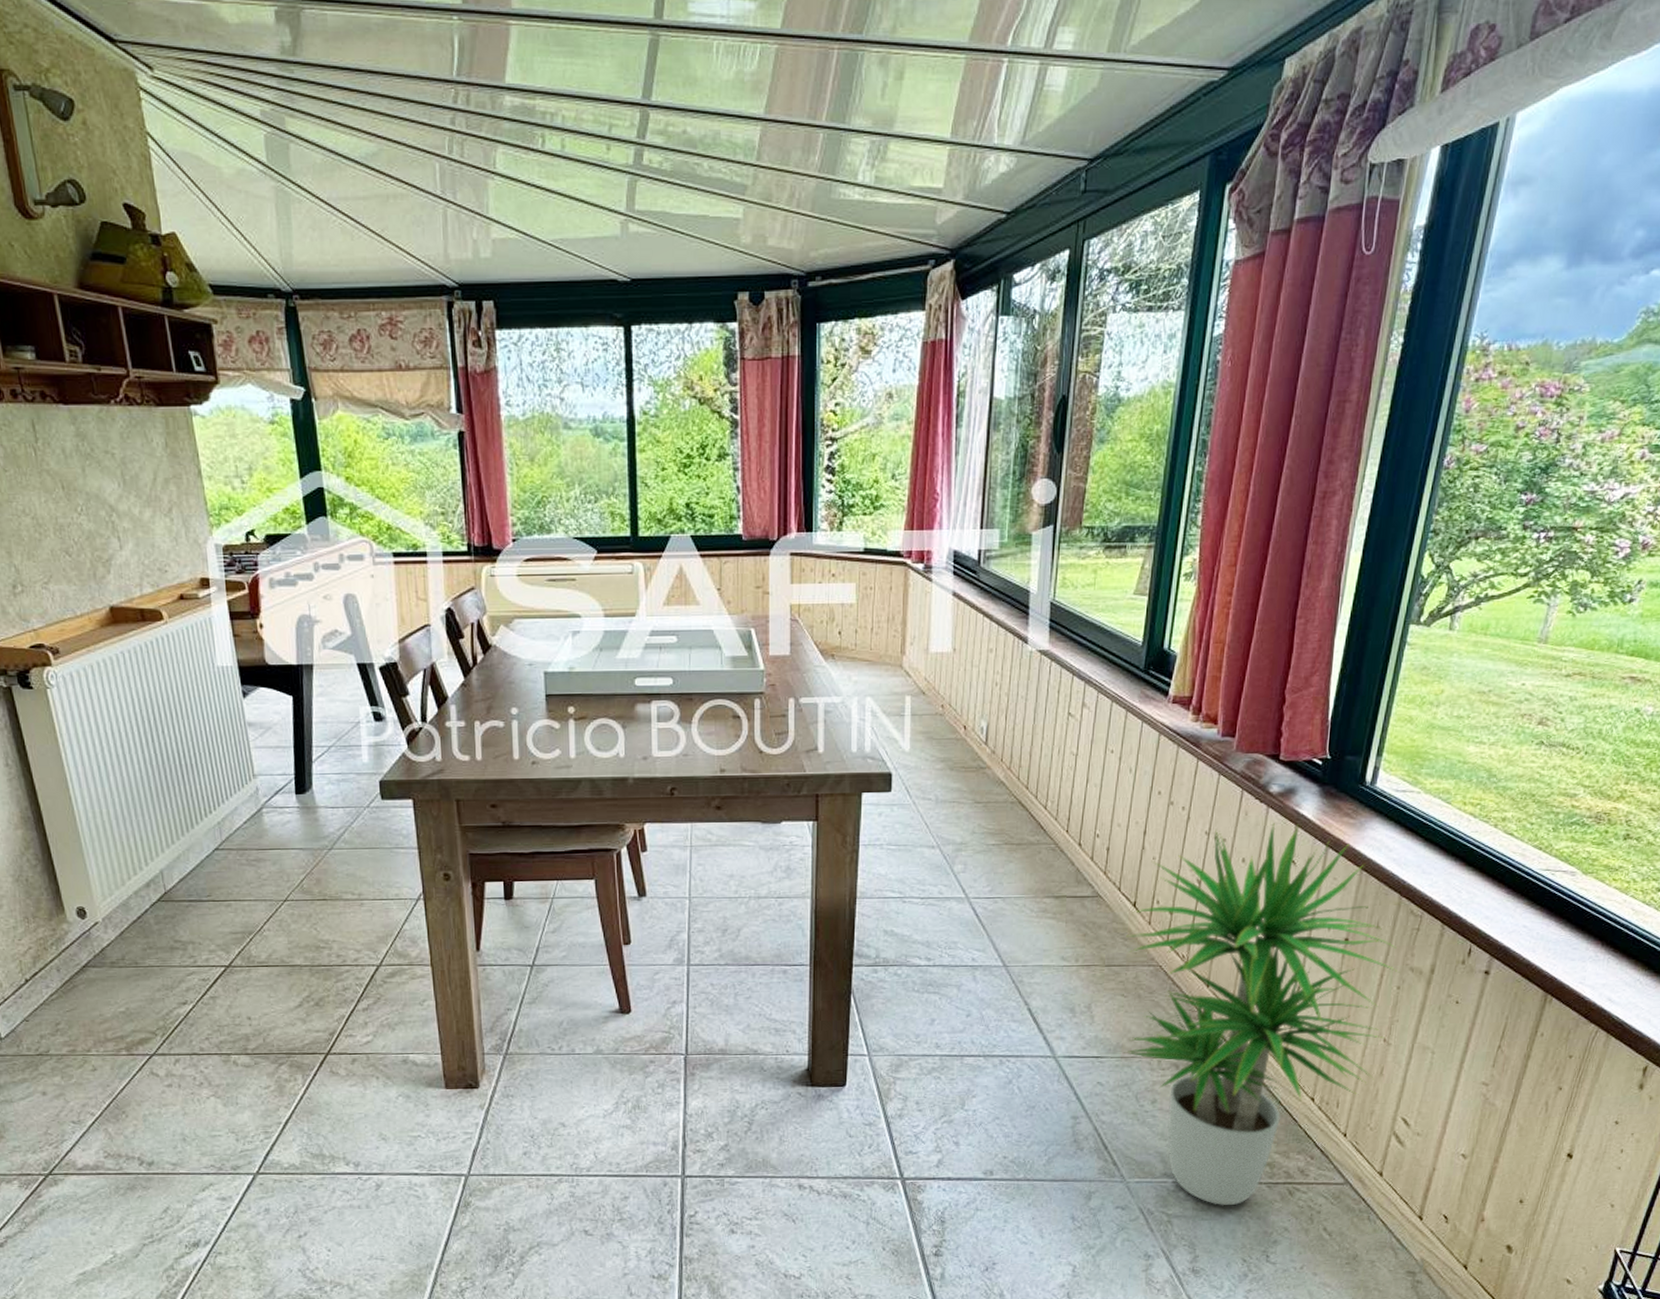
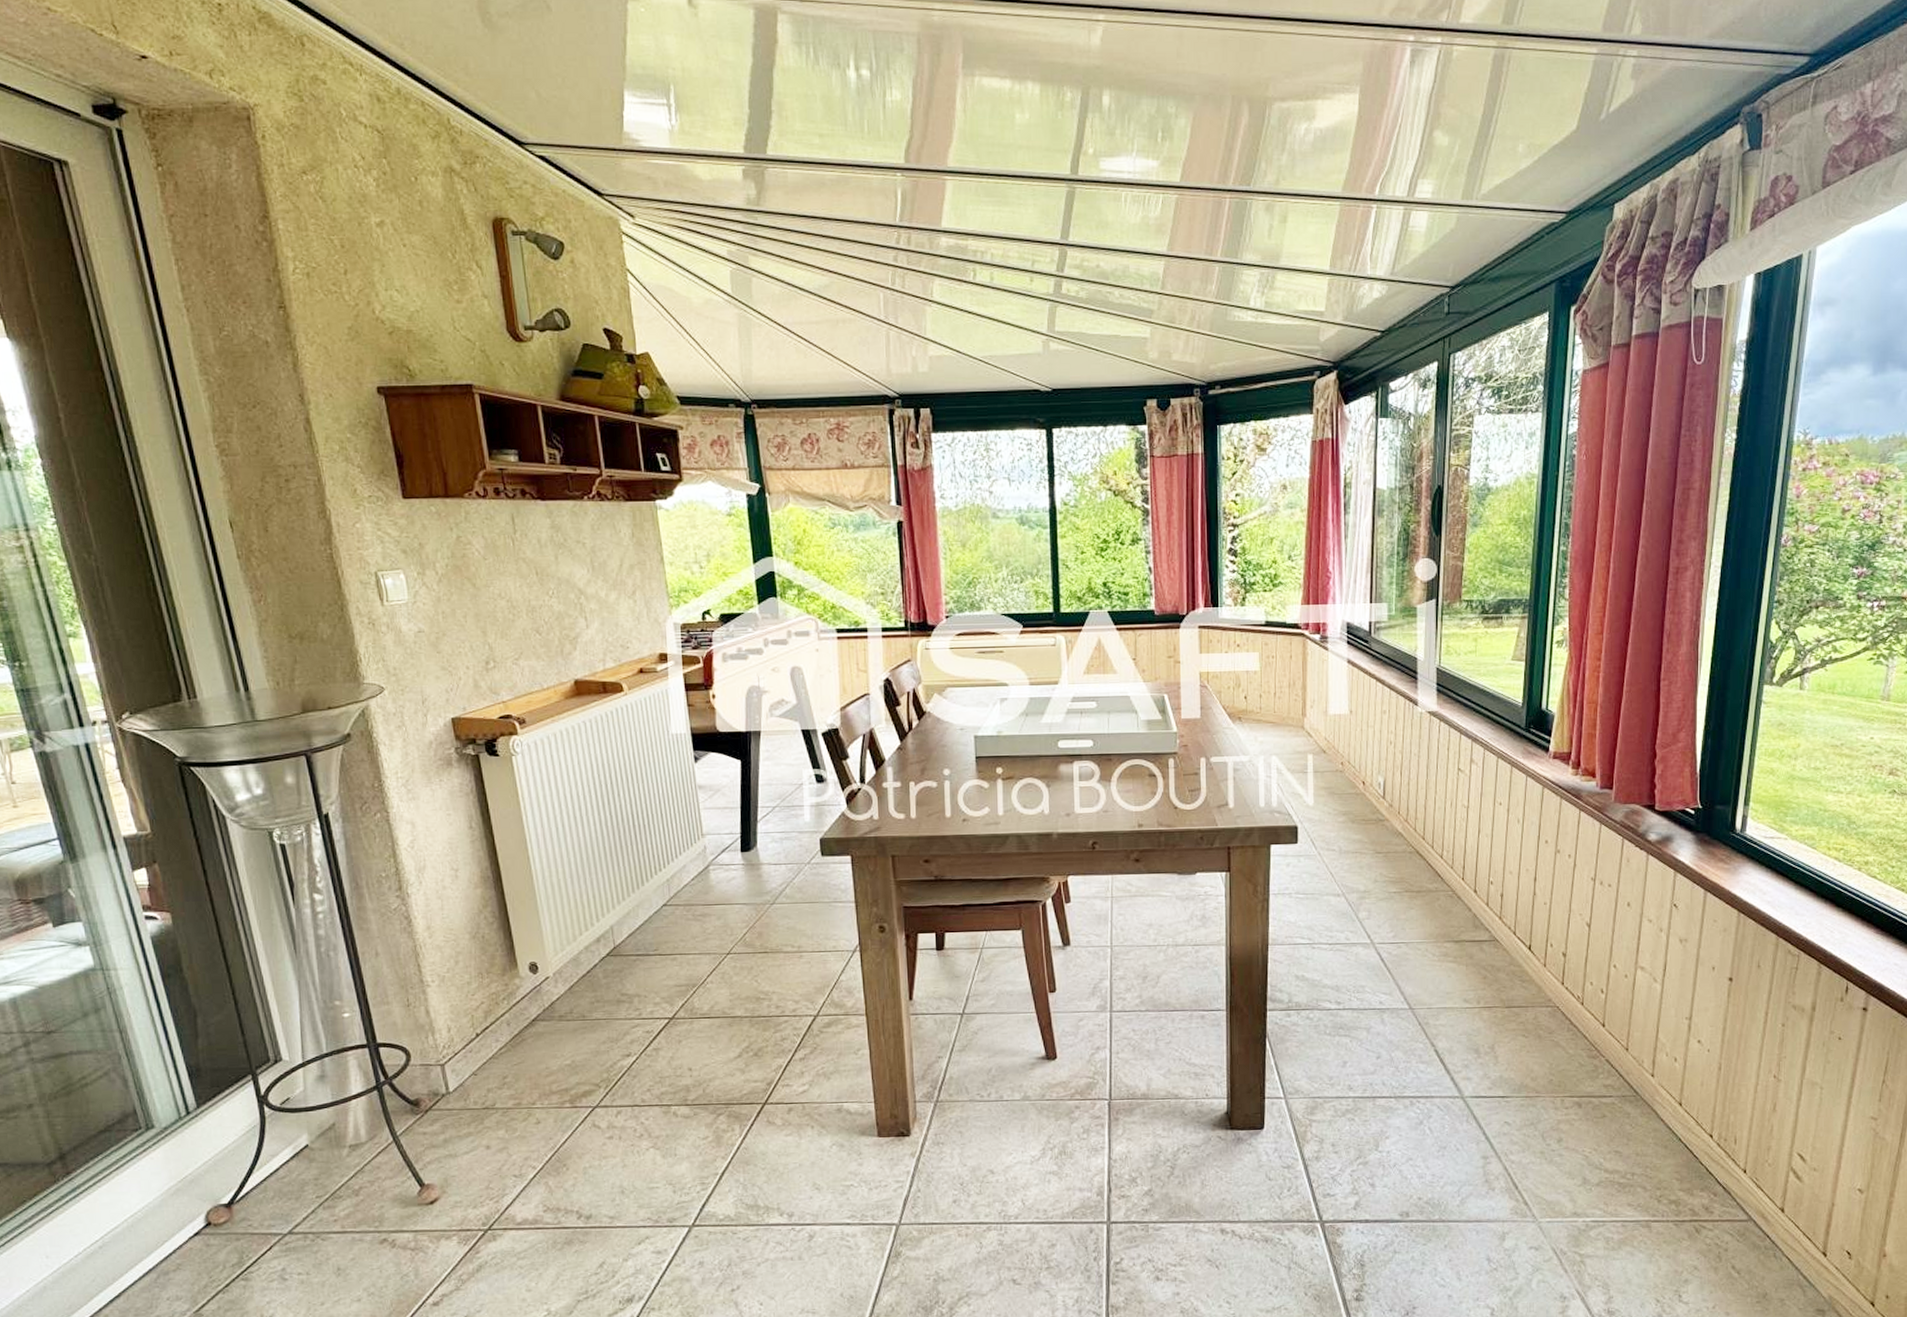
potted plant: present [1124,823,1400,1206] -> none [1524,869,1783,1245]

